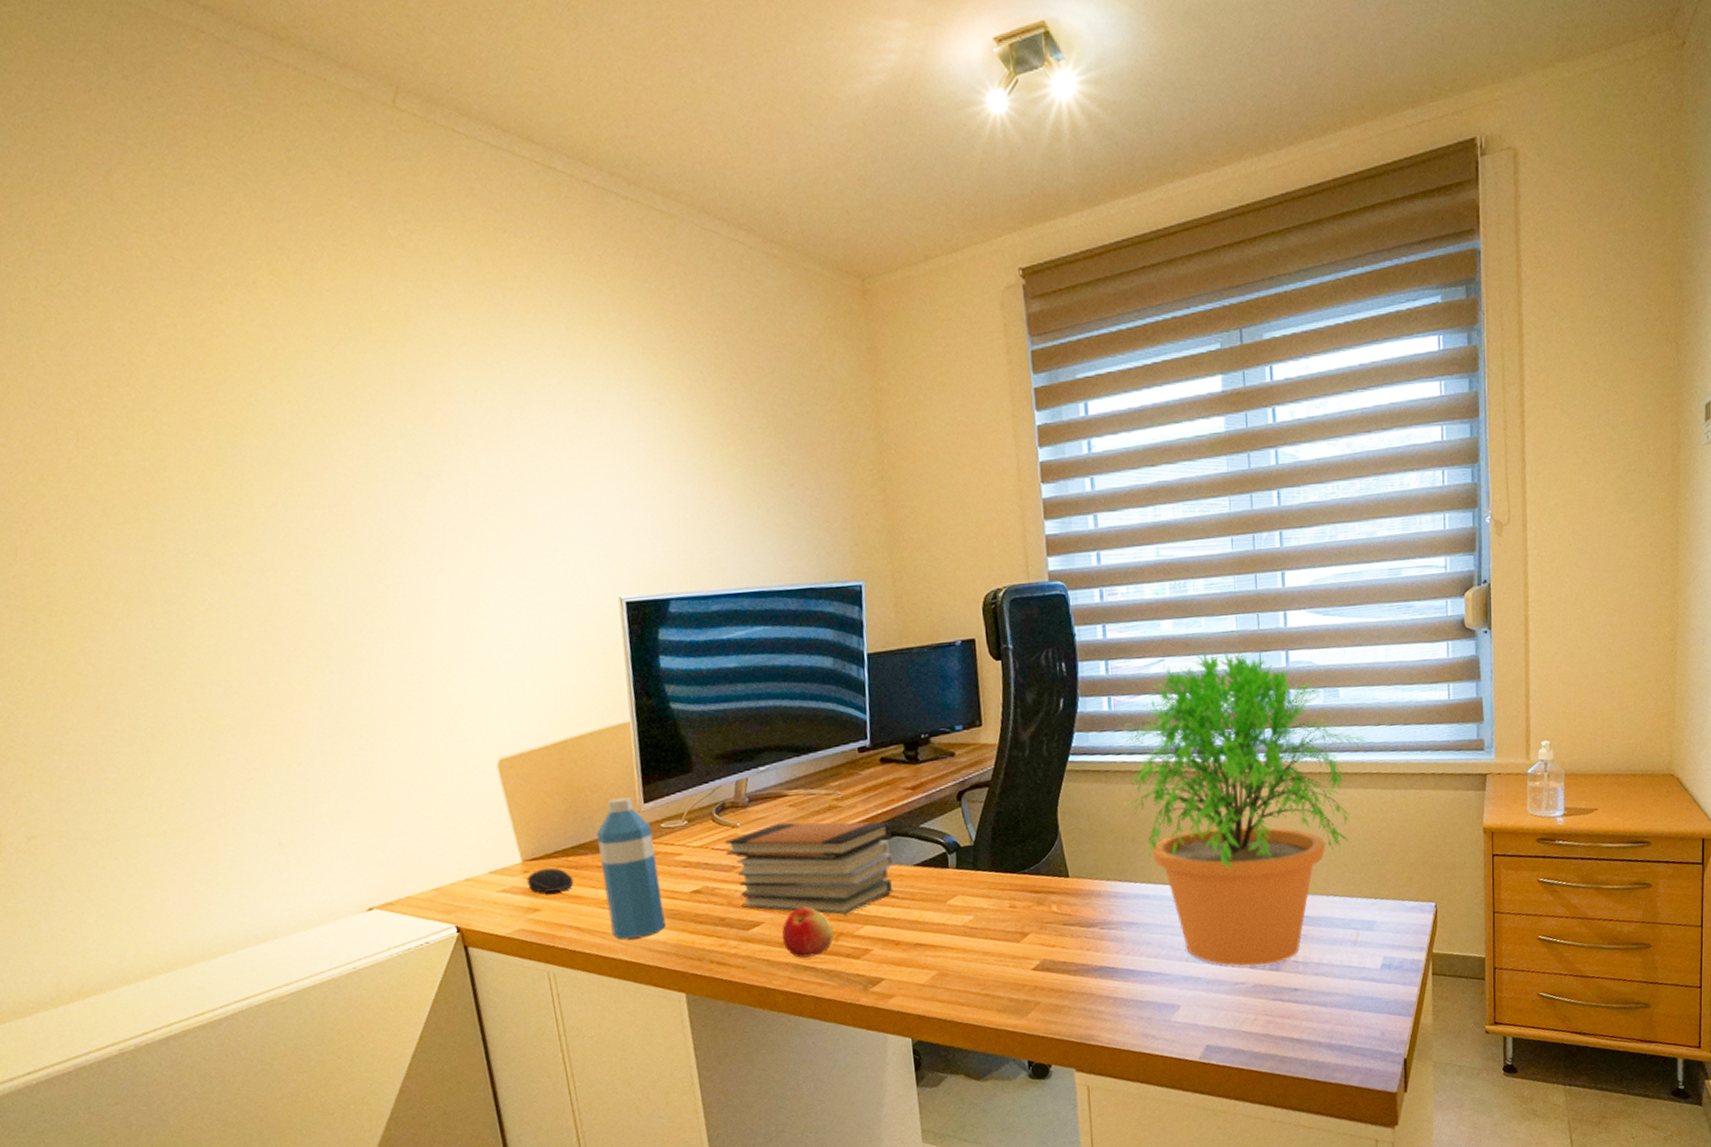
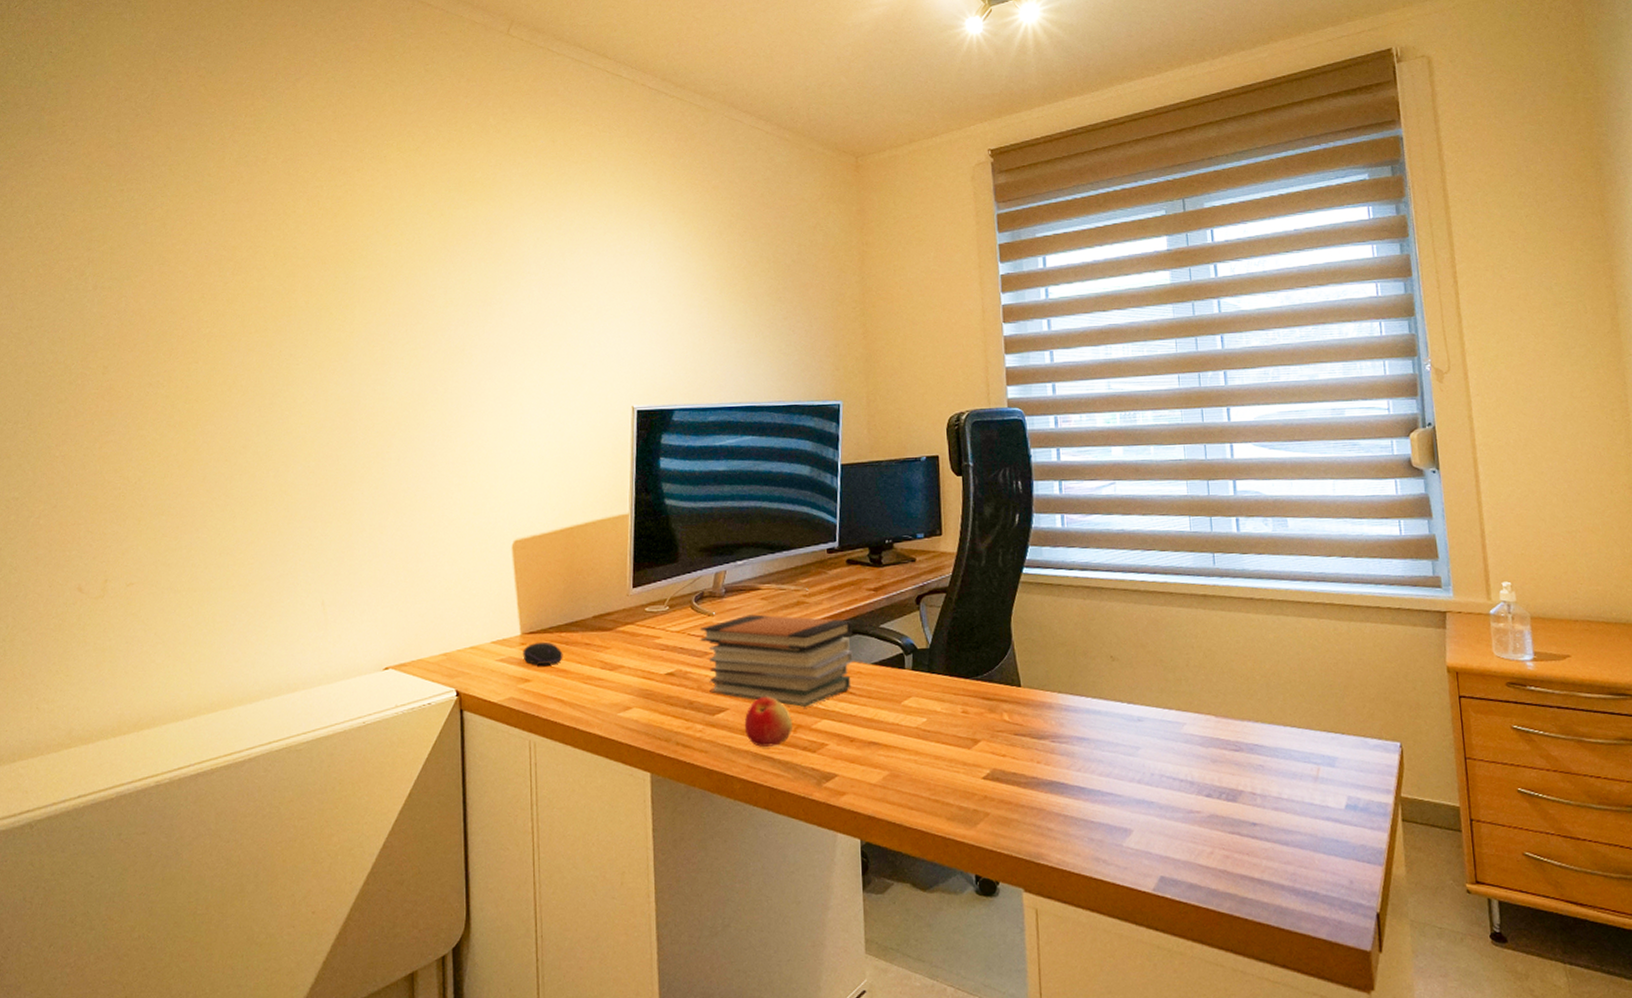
water bottle: present [597,797,666,939] -> none [589,582,640,715]
potted plant: present [1120,649,1367,966] -> none [1072,475,1319,795]

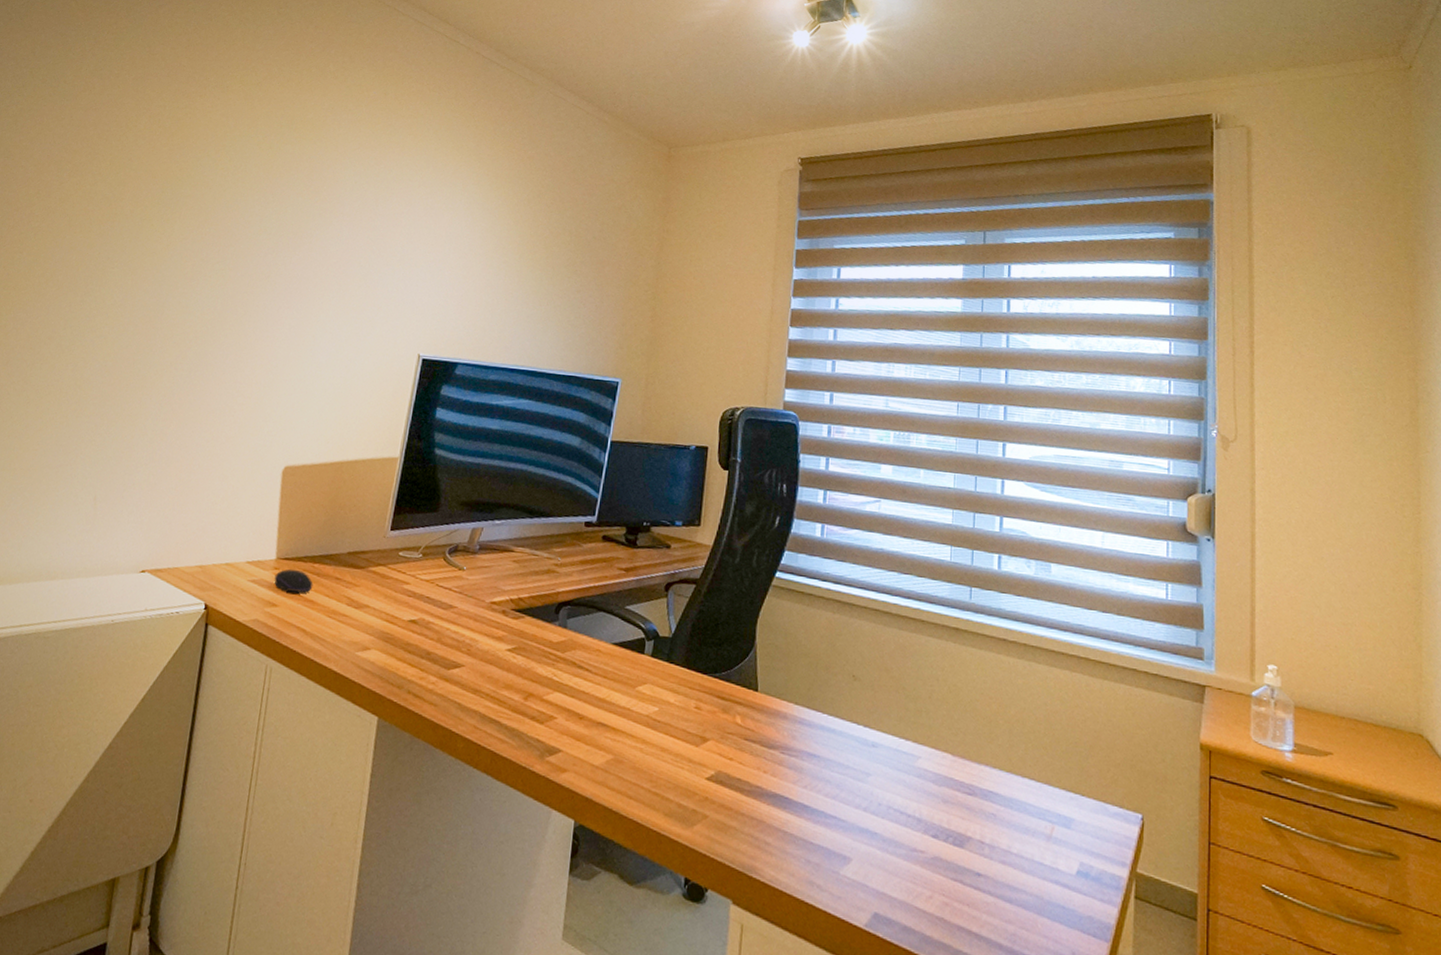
book stack: present [699,614,853,707] -> none [447,575,599,676]
apple: present [744,696,792,747] -> none [476,658,525,711]

